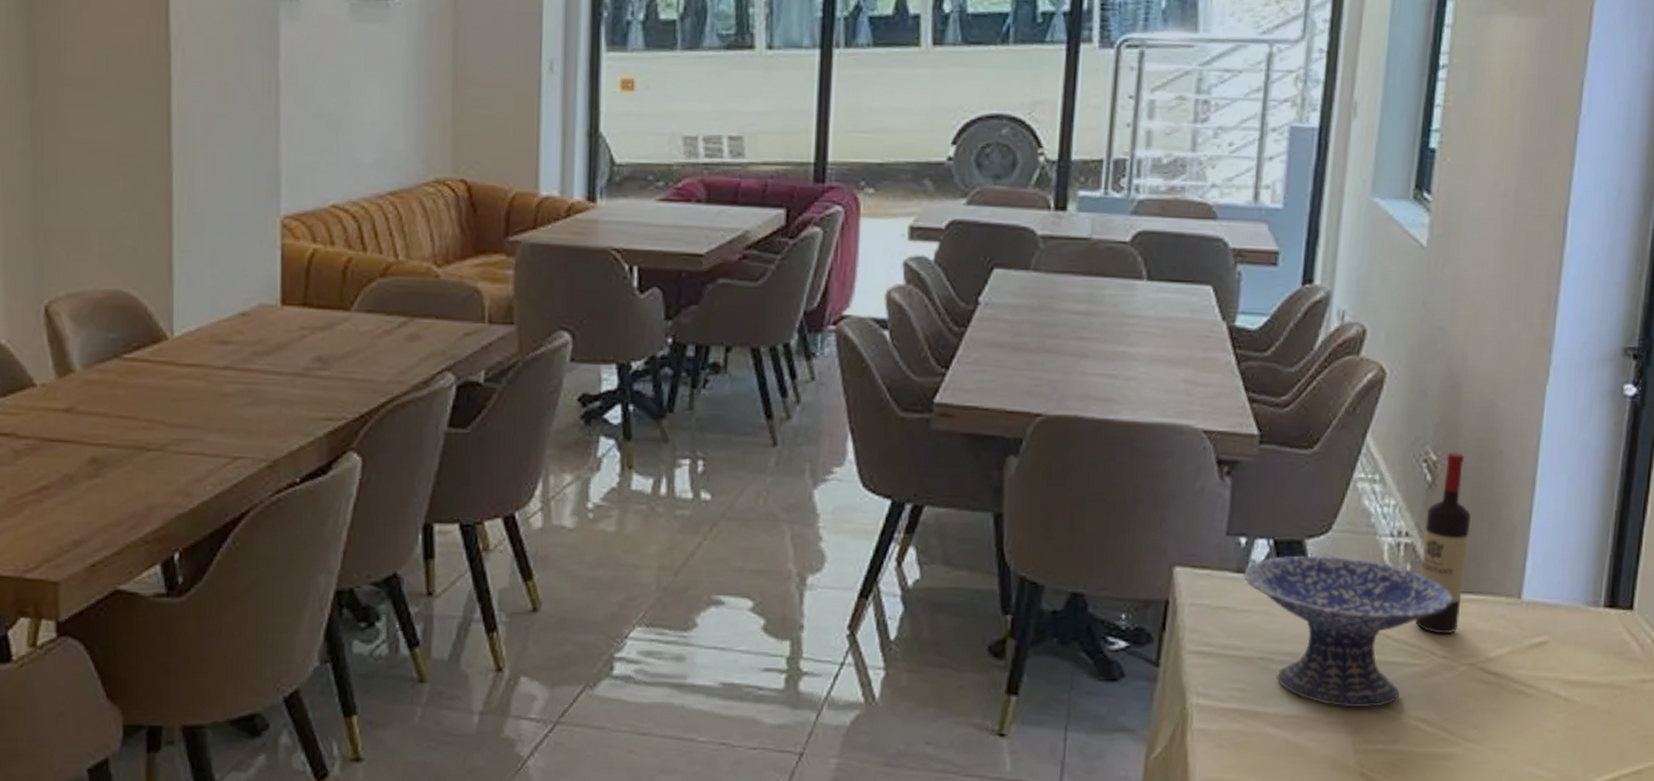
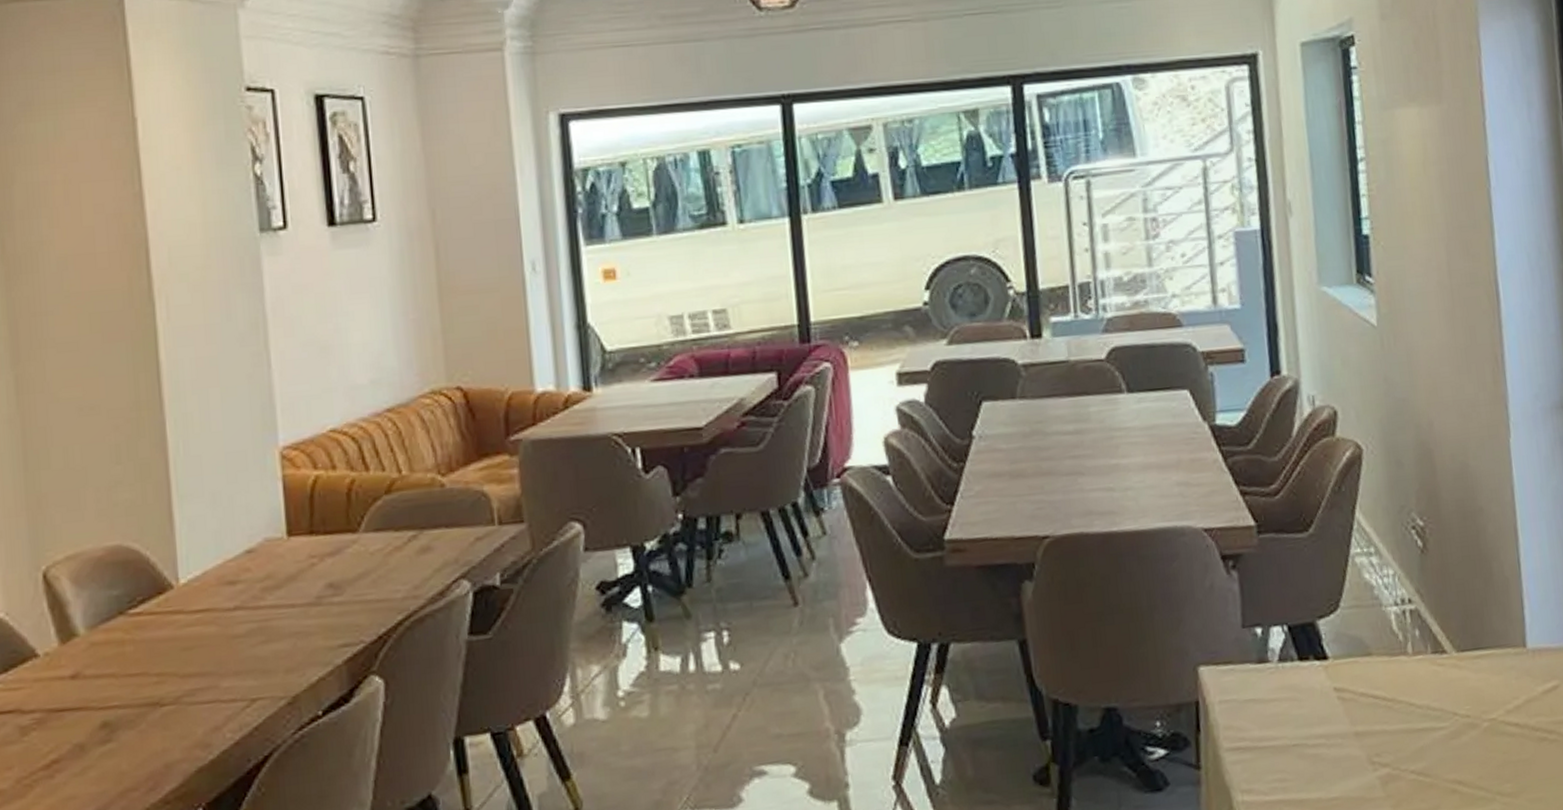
decorative bowl: present [1244,555,1453,707] -> none [1265,632,1465,781]
wine bottle: present [1415,452,1471,633] -> none [1424,515,1474,694]

